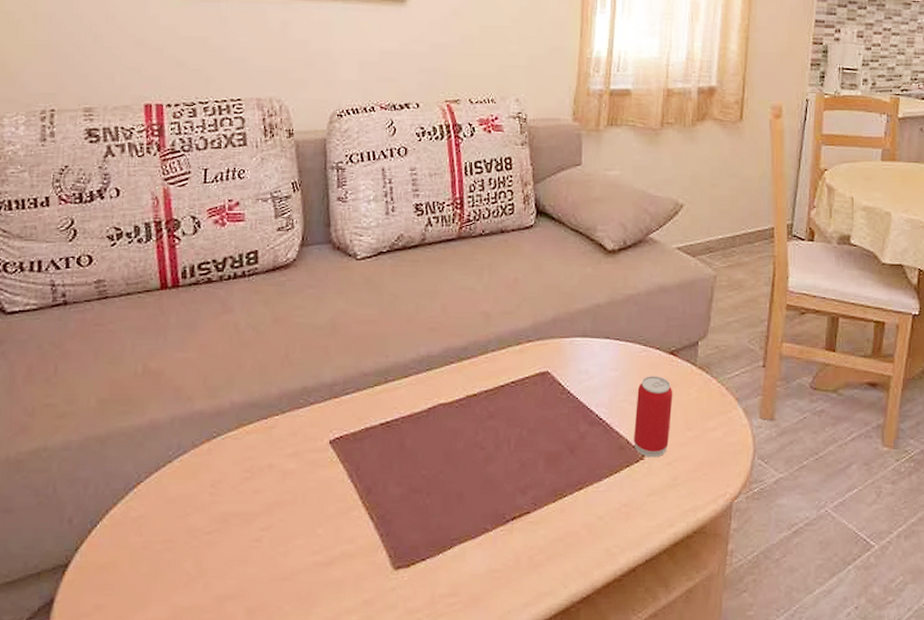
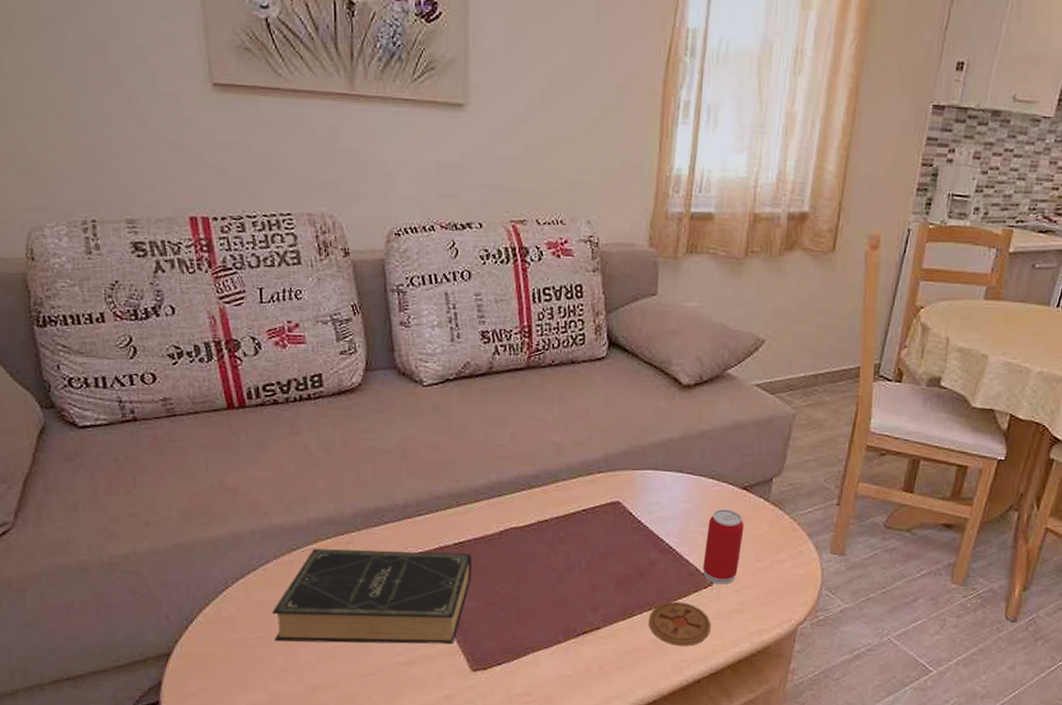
book: none [184,434,399,544] -> present [272,549,472,644]
coaster: none [579,479,644,529] -> present [648,601,711,646]

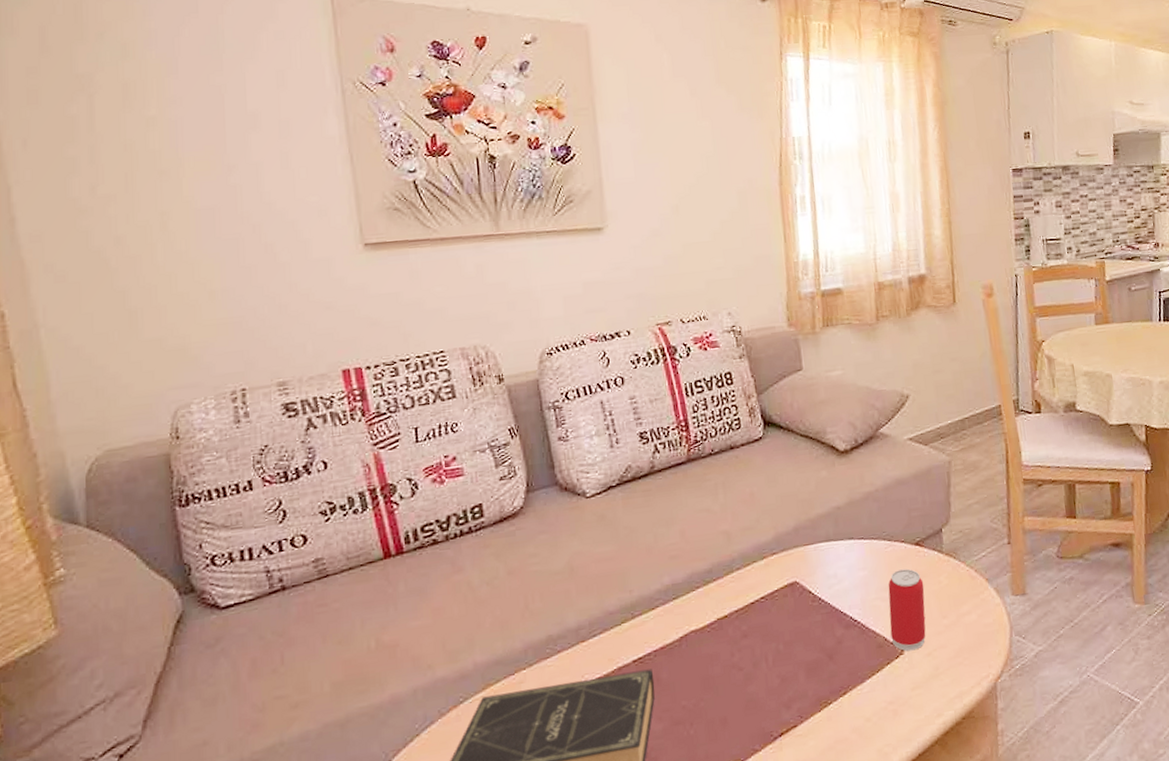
coaster: present [648,601,711,646] -> none [845,678,911,730]

